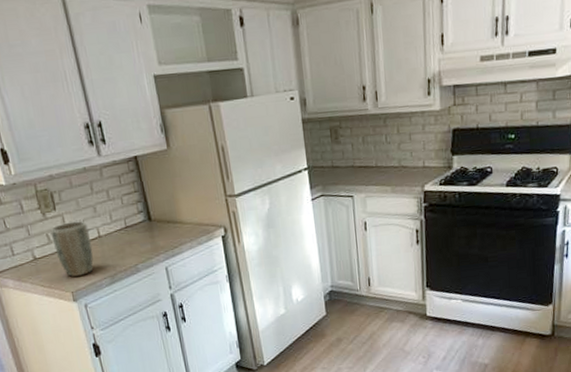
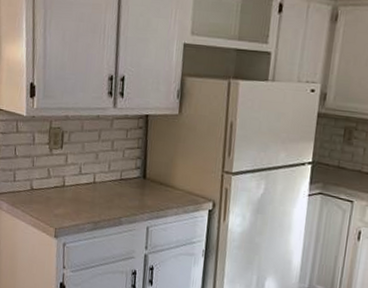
plant pot: present [50,221,94,277] -> none [51,162,87,215]

